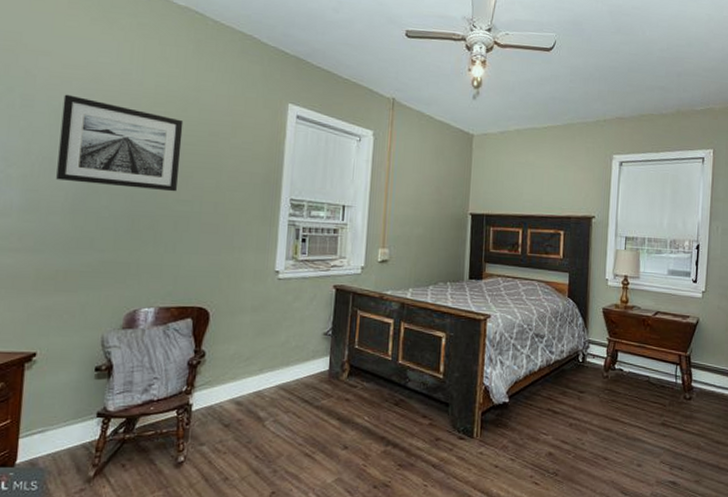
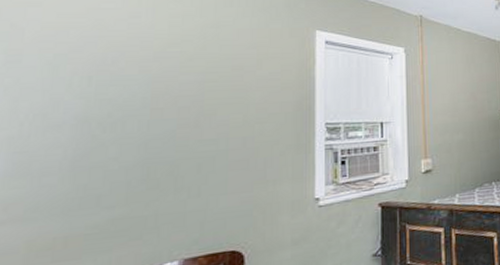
wall art: present [56,94,184,192] -> none [52,44,203,137]

